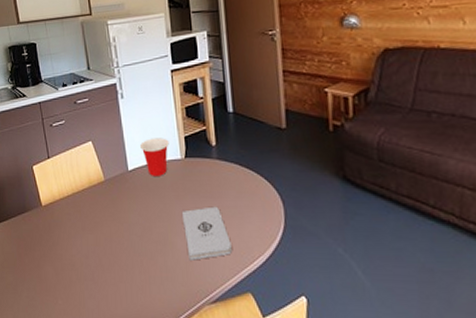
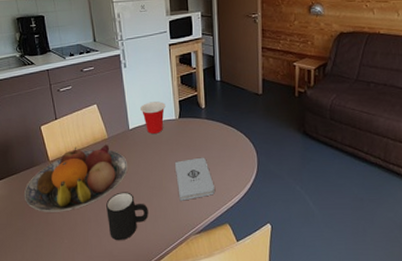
fruit bowl: none [15,188,128,267] -> present [24,144,129,212]
mug: none [104,246,153,306] -> present [106,192,148,241]

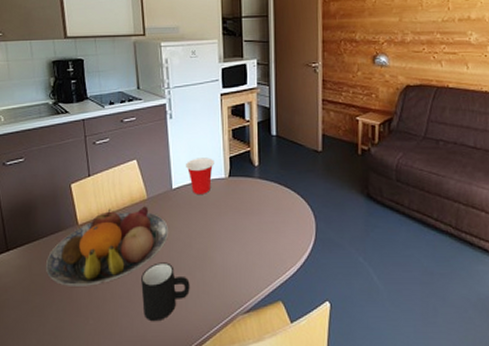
notepad: present [174,157,215,201] -> none [222,222,267,274]

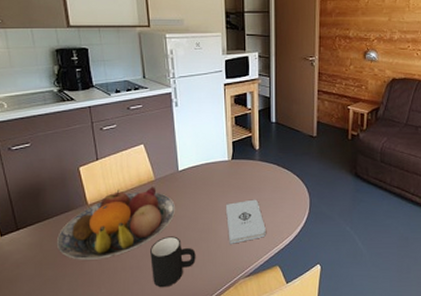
cup: present [186,157,214,194] -> none [191,142,218,175]
notepad: none [222,222,267,274] -> present [225,199,266,244]

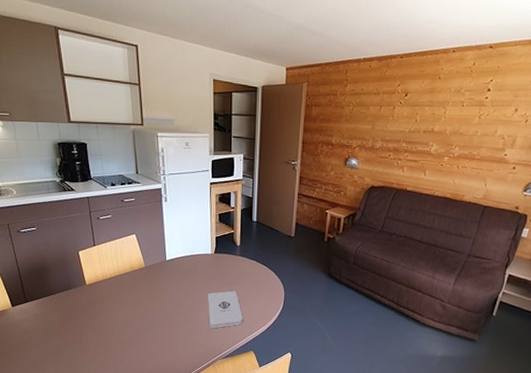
fruit bowl: present [56,187,176,260] -> none [59,273,163,333]
mug: present [150,236,196,288] -> none [140,317,180,362]

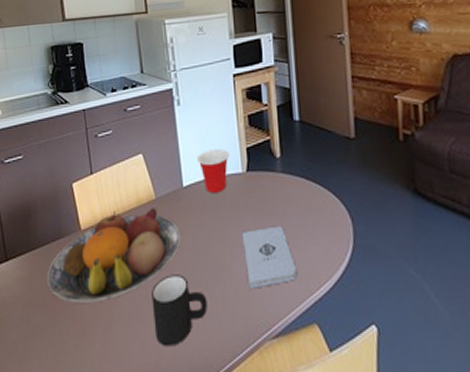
fruit bowl: none [59,273,163,333] -> present [46,208,181,303]
mug: none [140,317,180,362] -> present [152,274,207,347]
cup: none [178,236,203,266] -> present [197,149,230,193]

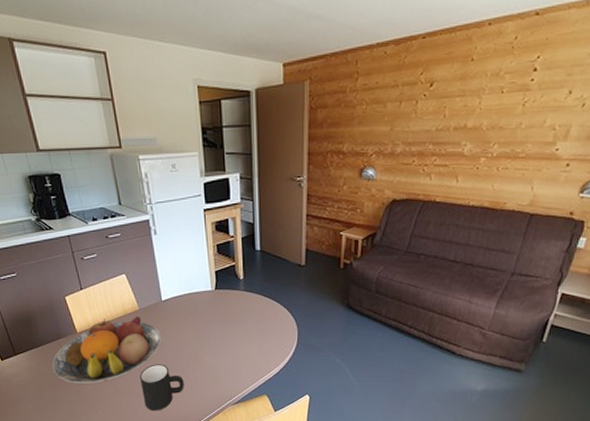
cup: present [197,149,230,193] -> none [173,272,201,305]
notepad: present [241,226,297,289] -> none [210,330,253,373]

